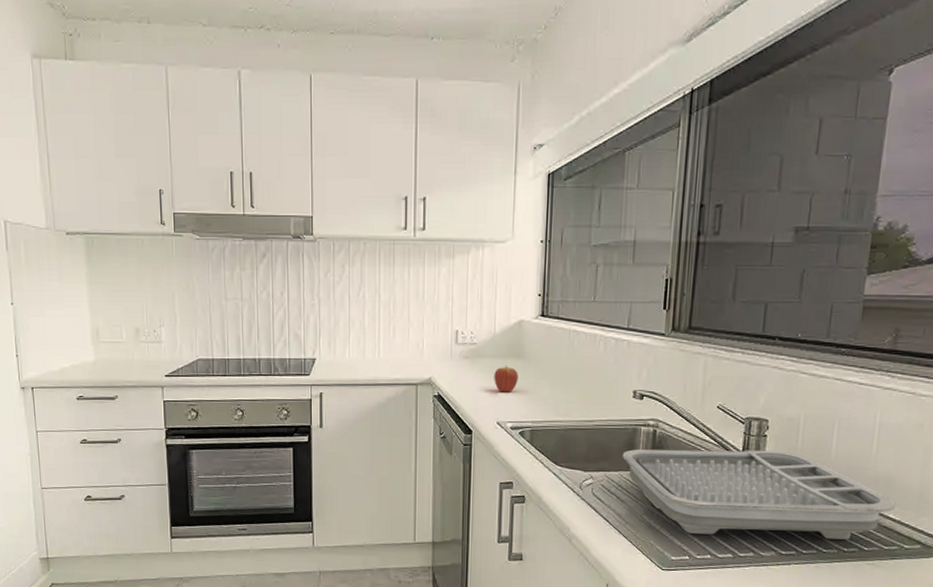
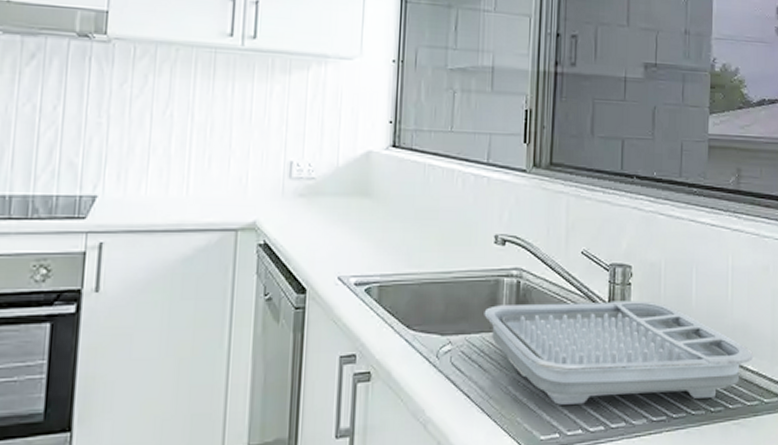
fruit: present [494,365,518,393] -> none [335,204,365,239]

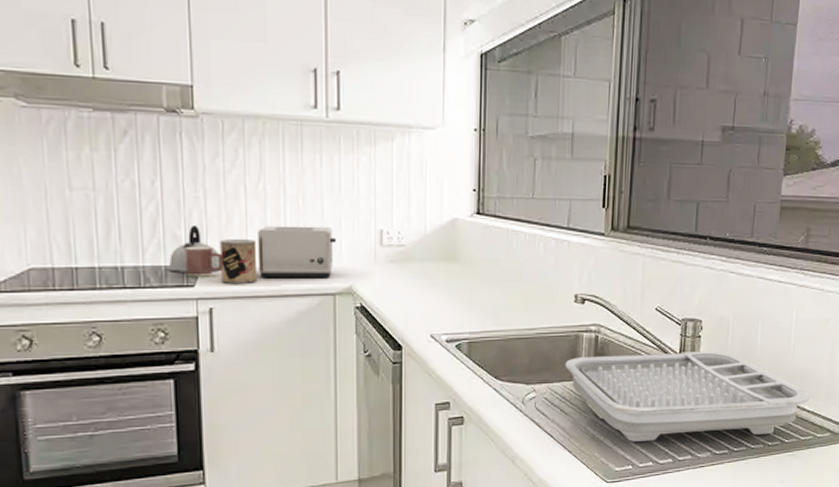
kettle: none [59,153,118,203] -> present [168,226,221,272]
mug: none [77,174,120,208] -> present [183,246,223,277]
tin can: none [116,168,158,216] -> present [220,239,258,283]
toaster: none [157,154,244,212] -> present [258,225,337,278]

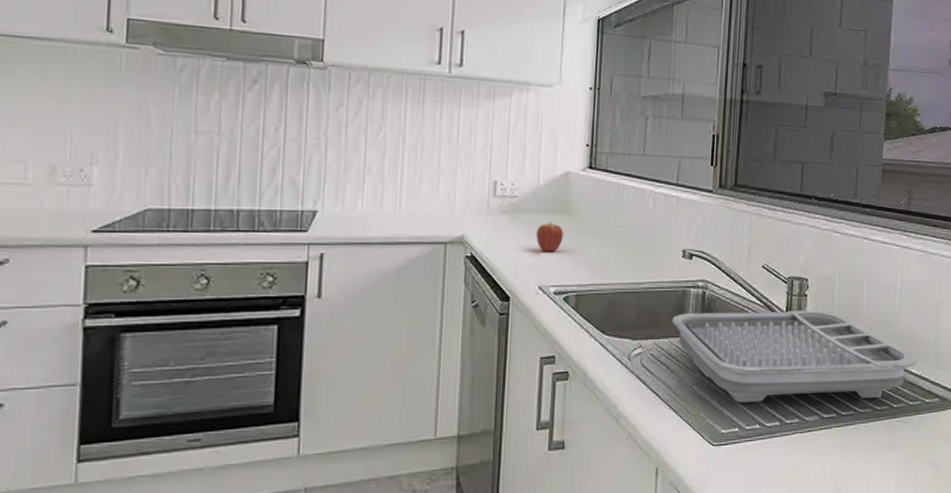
kettle: present [168,226,221,272] -> none [283,172,336,217]
mug: present [183,246,223,277] -> none [299,191,338,222]
tin can: present [220,239,258,283] -> none [335,186,373,230]
toaster: present [258,225,337,278] -> none [373,173,452,227]
fruit: none [426,269,453,301] -> present [536,221,564,252]

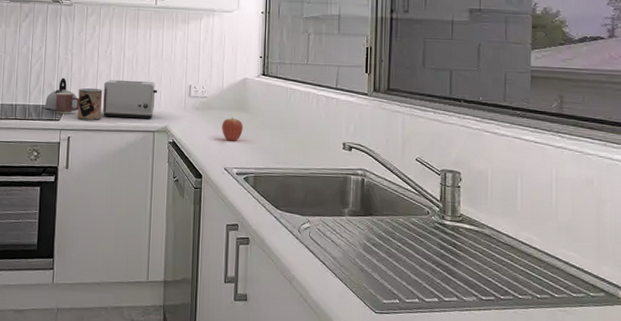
kettle: none [283,172,336,217] -> present [44,78,78,110]
mug: none [299,191,338,222] -> present [54,92,80,114]
tin can: none [335,186,373,230] -> present [77,88,103,120]
toaster: none [373,173,452,227] -> present [103,79,158,119]
dish rack: present [672,310,918,403] -> none [335,196,579,286]

